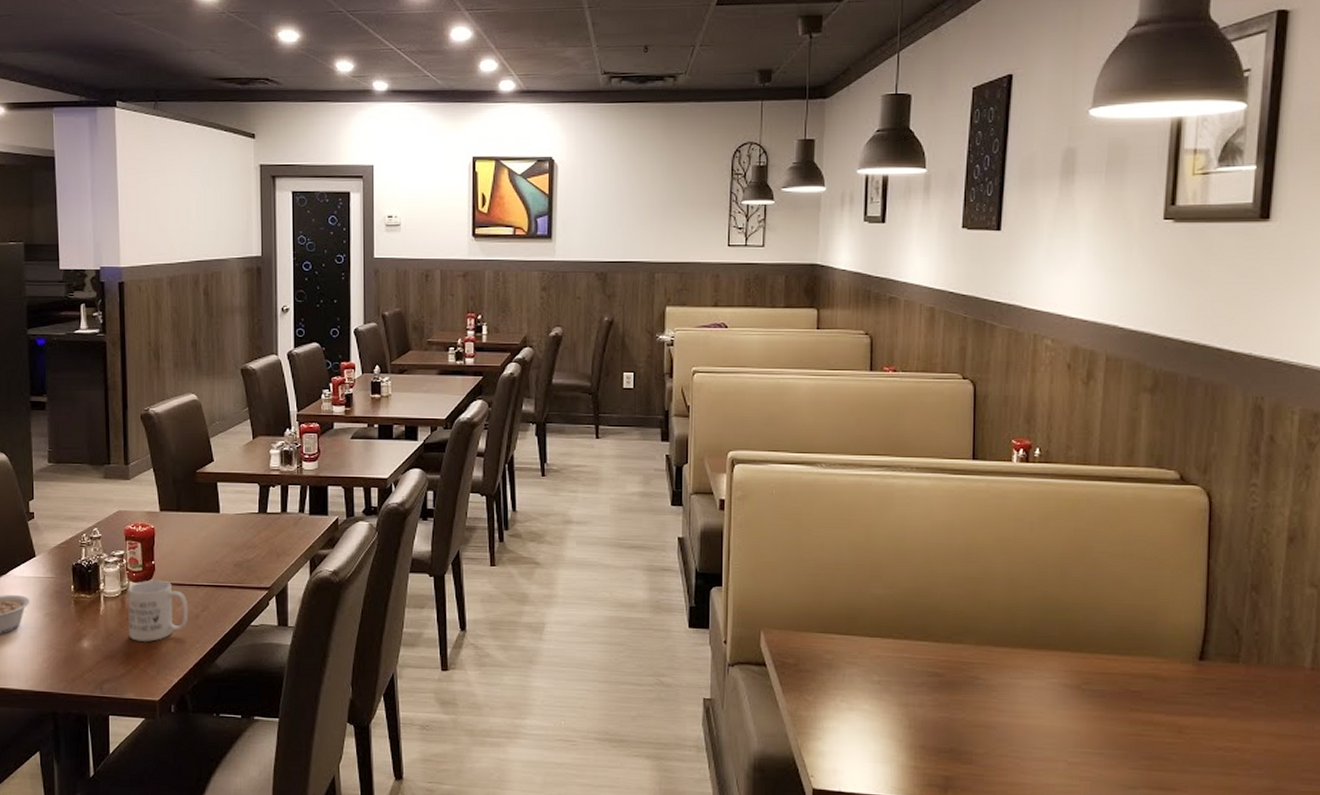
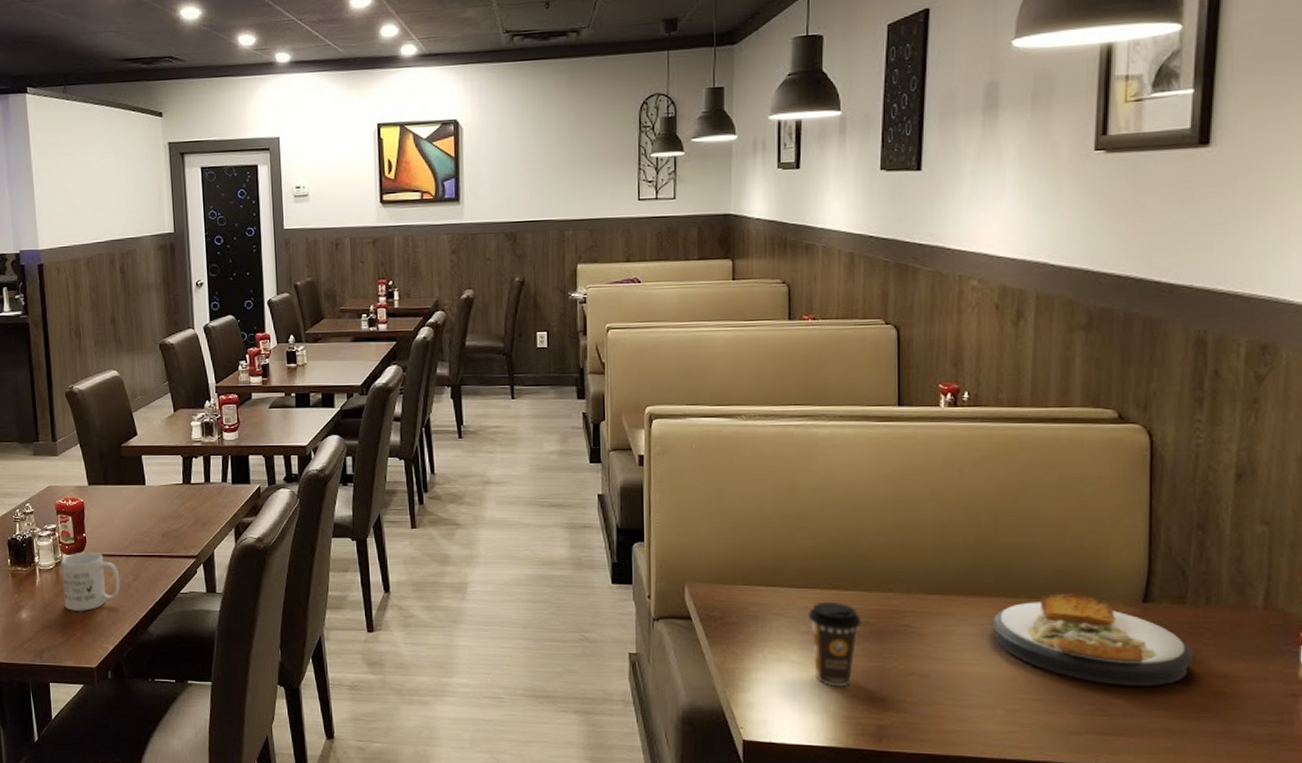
coffee cup: none [881,651,932,736] -> present [809,601,862,686]
plate: none [1056,649,1246,743] -> present [992,593,1195,686]

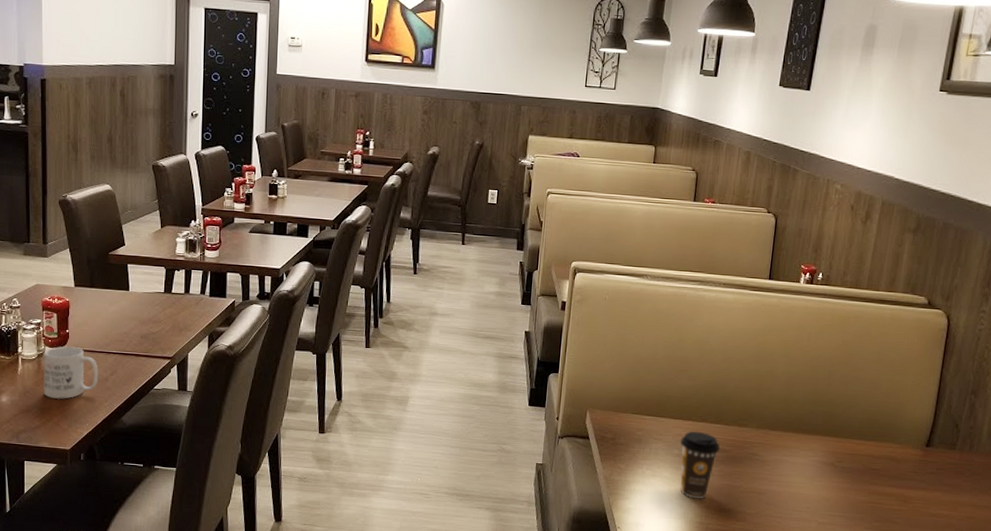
plate: present [992,593,1195,686] -> none [816,436,956,510]

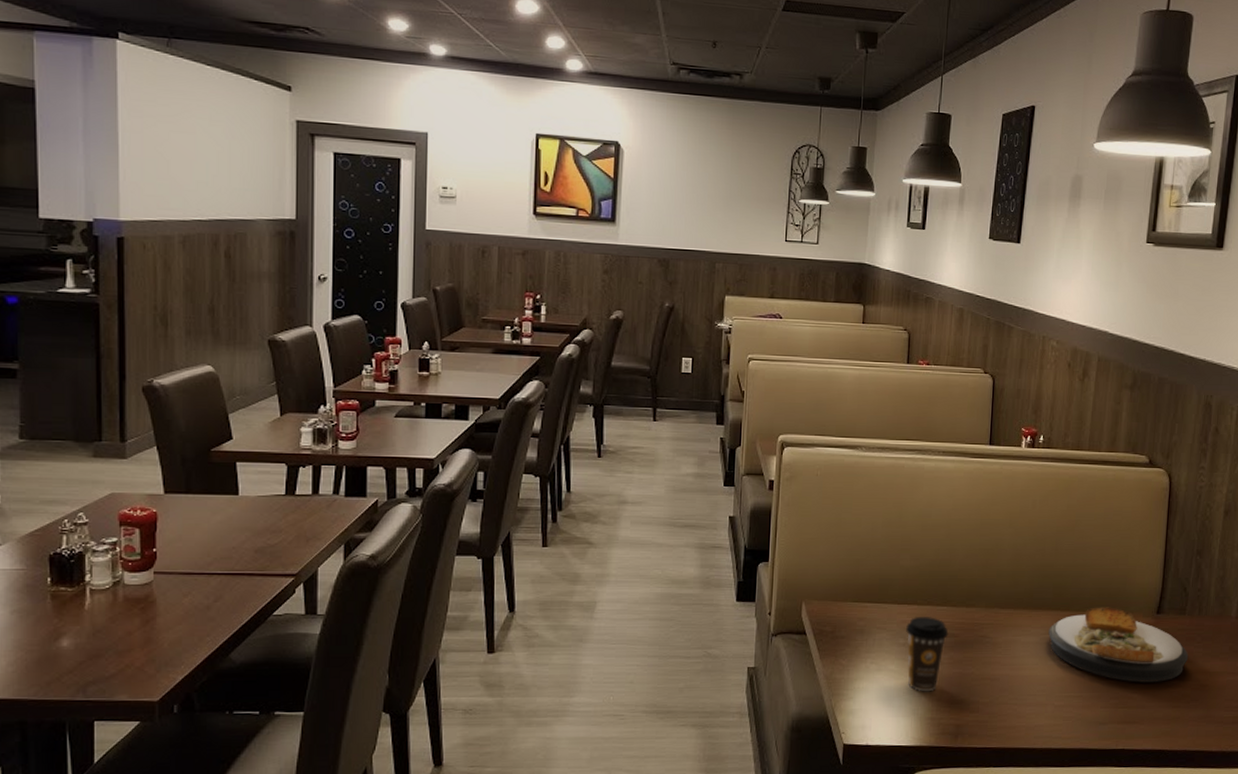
mug: present [44,346,99,400] -> none [121,569,198,638]
plate: none [816,436,956,510] -> present [1048,607,1189,683]

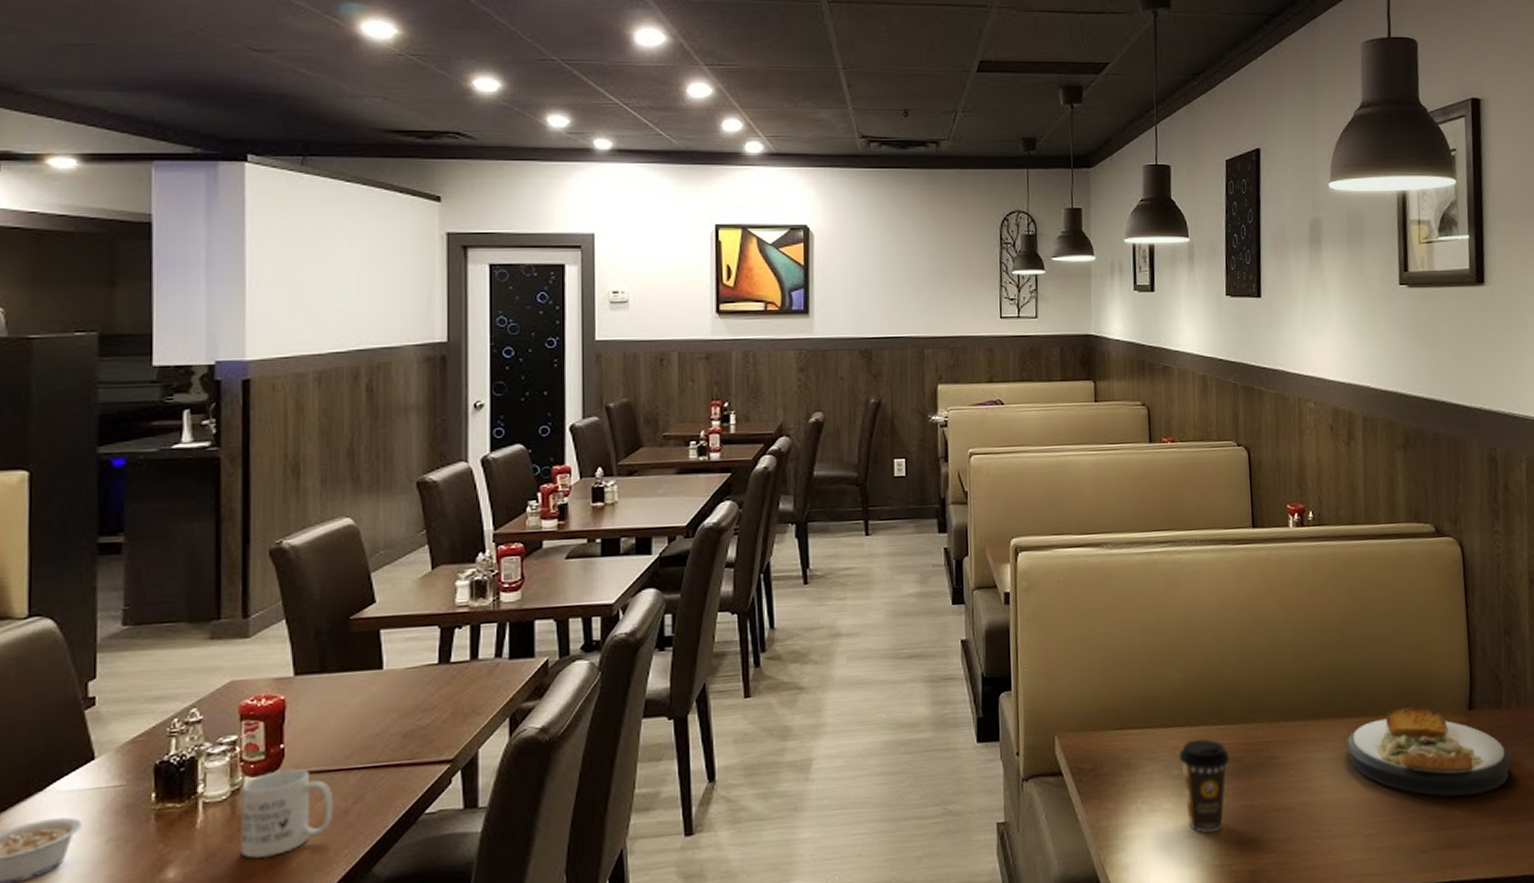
mug: none [121,569,198,638] -> present [241,768,334,859]

